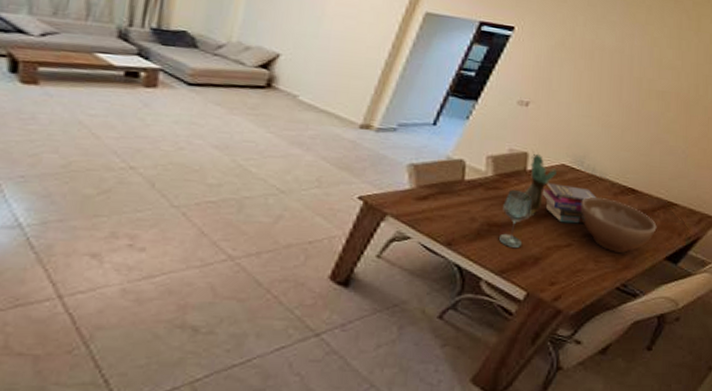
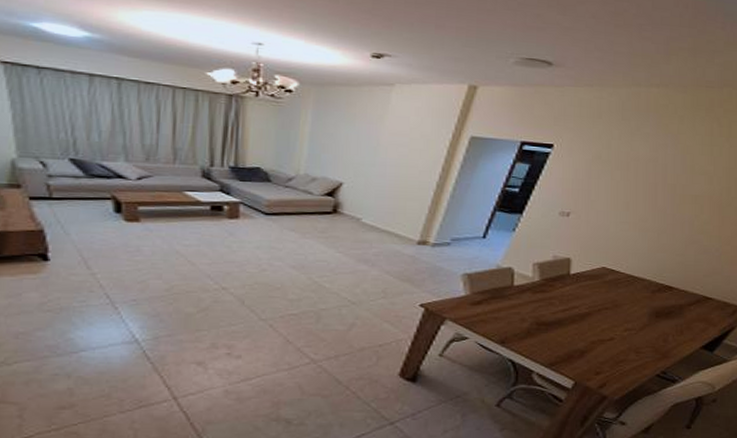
wine glass: present [499,189,533,249] -> none [548,291,577,344]
vase: present [524,151,558,216] -> none [569,257,599,314]
books: present [542,183,597,224] -> none [585,284,636,320]
bowl: present [580,197,657,253] -> none [621,295,693,344]

